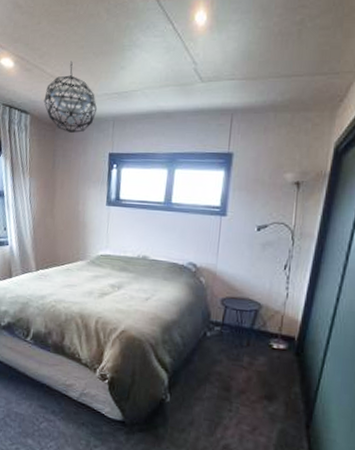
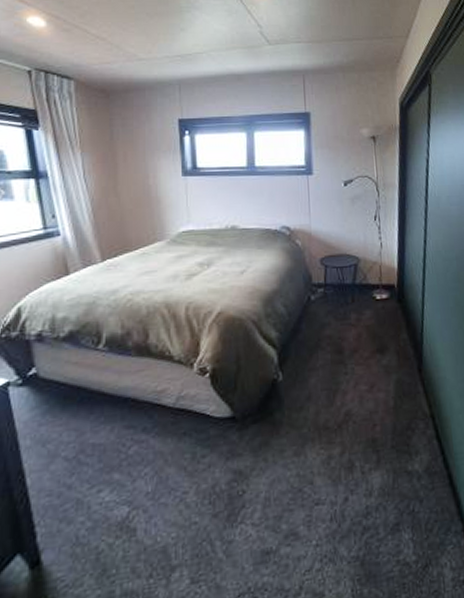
pendant light: present [44,61,98,133] -> none [91,21,159,99]

